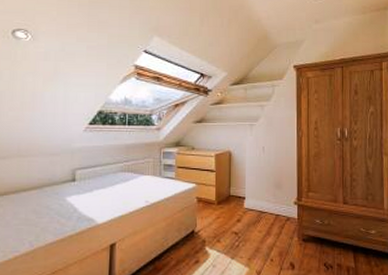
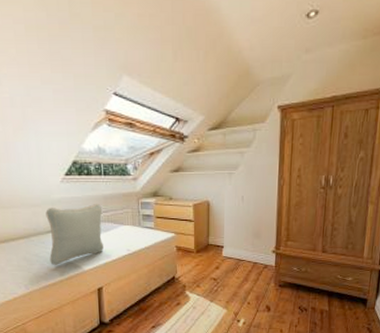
pillow: none [61,153,124,218] -> present [45,204,104,265]

